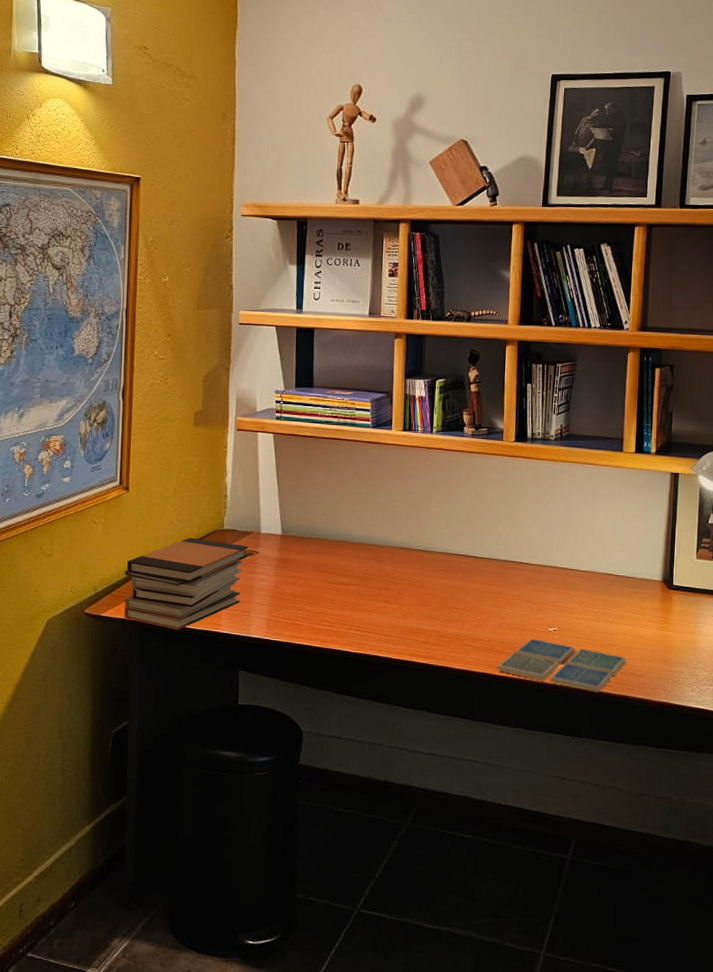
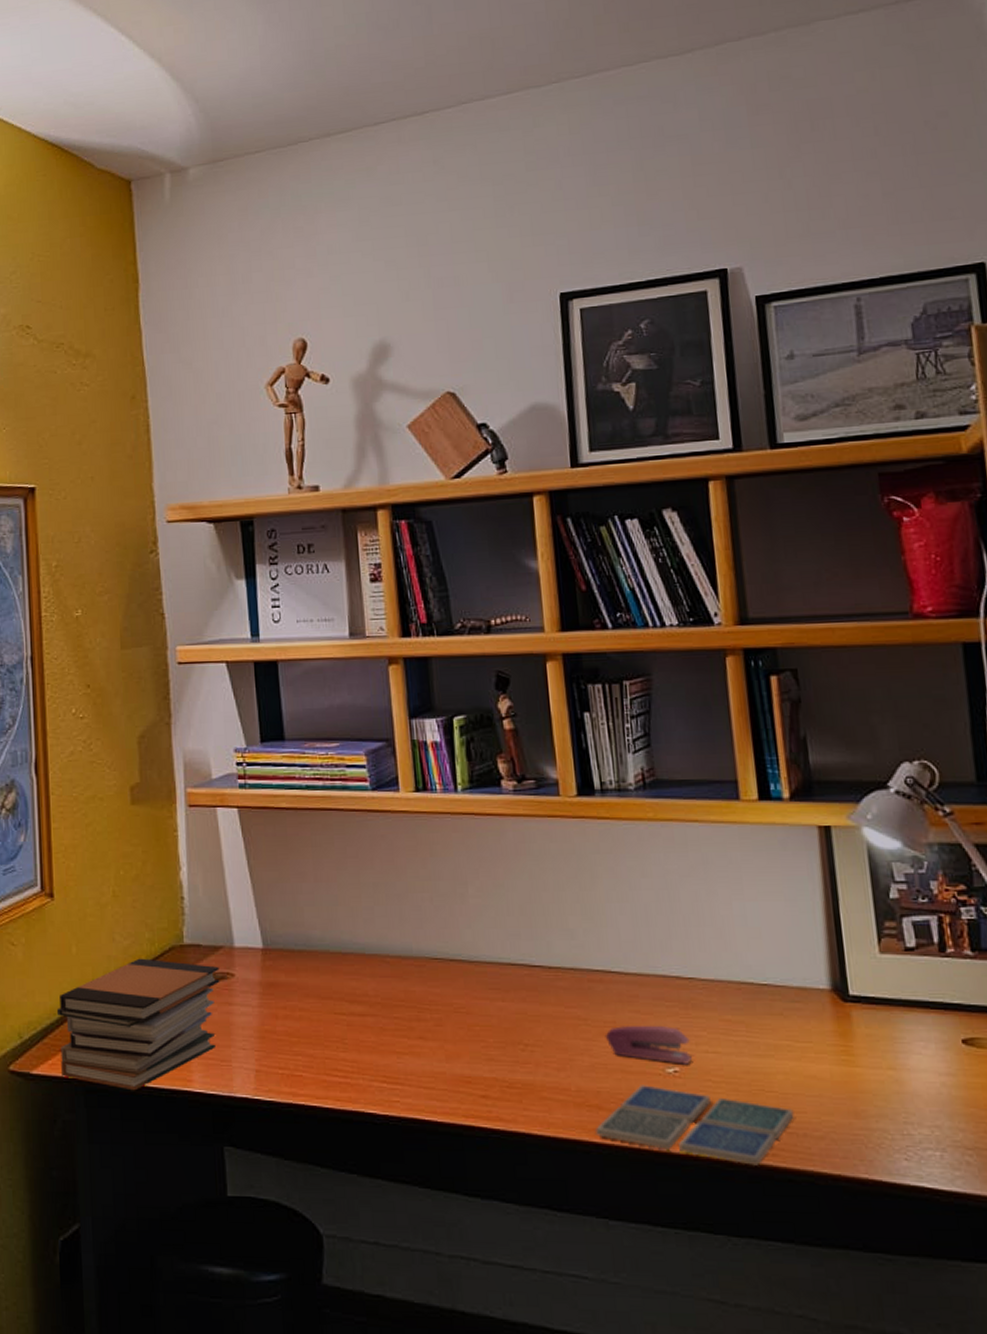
stapler: none [511,599,567,626] -> present [605,1026,692,1065]

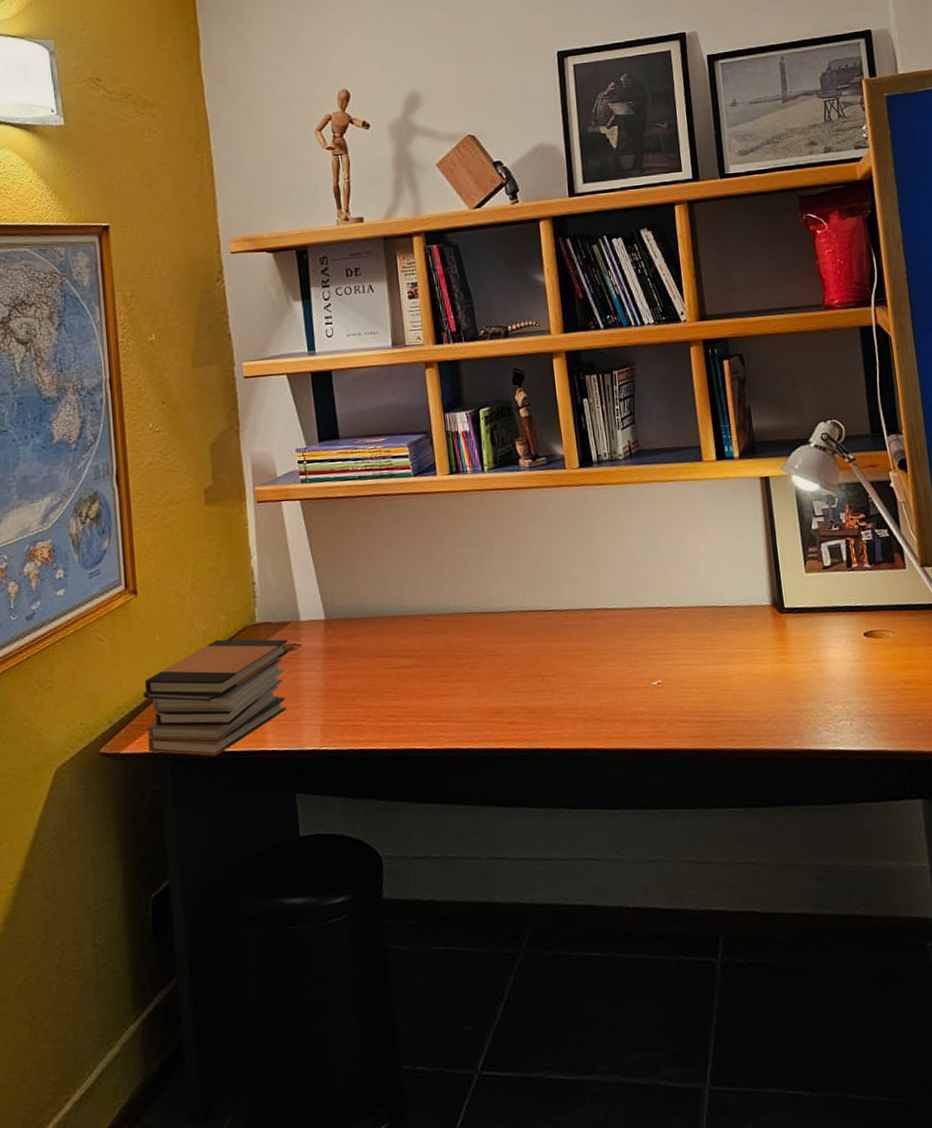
drink coaster: present [594,1085,794,1166] -> none [598,697,747,751]
stapler: present [605,1026,692,1065] -> none [604,648,671,678]

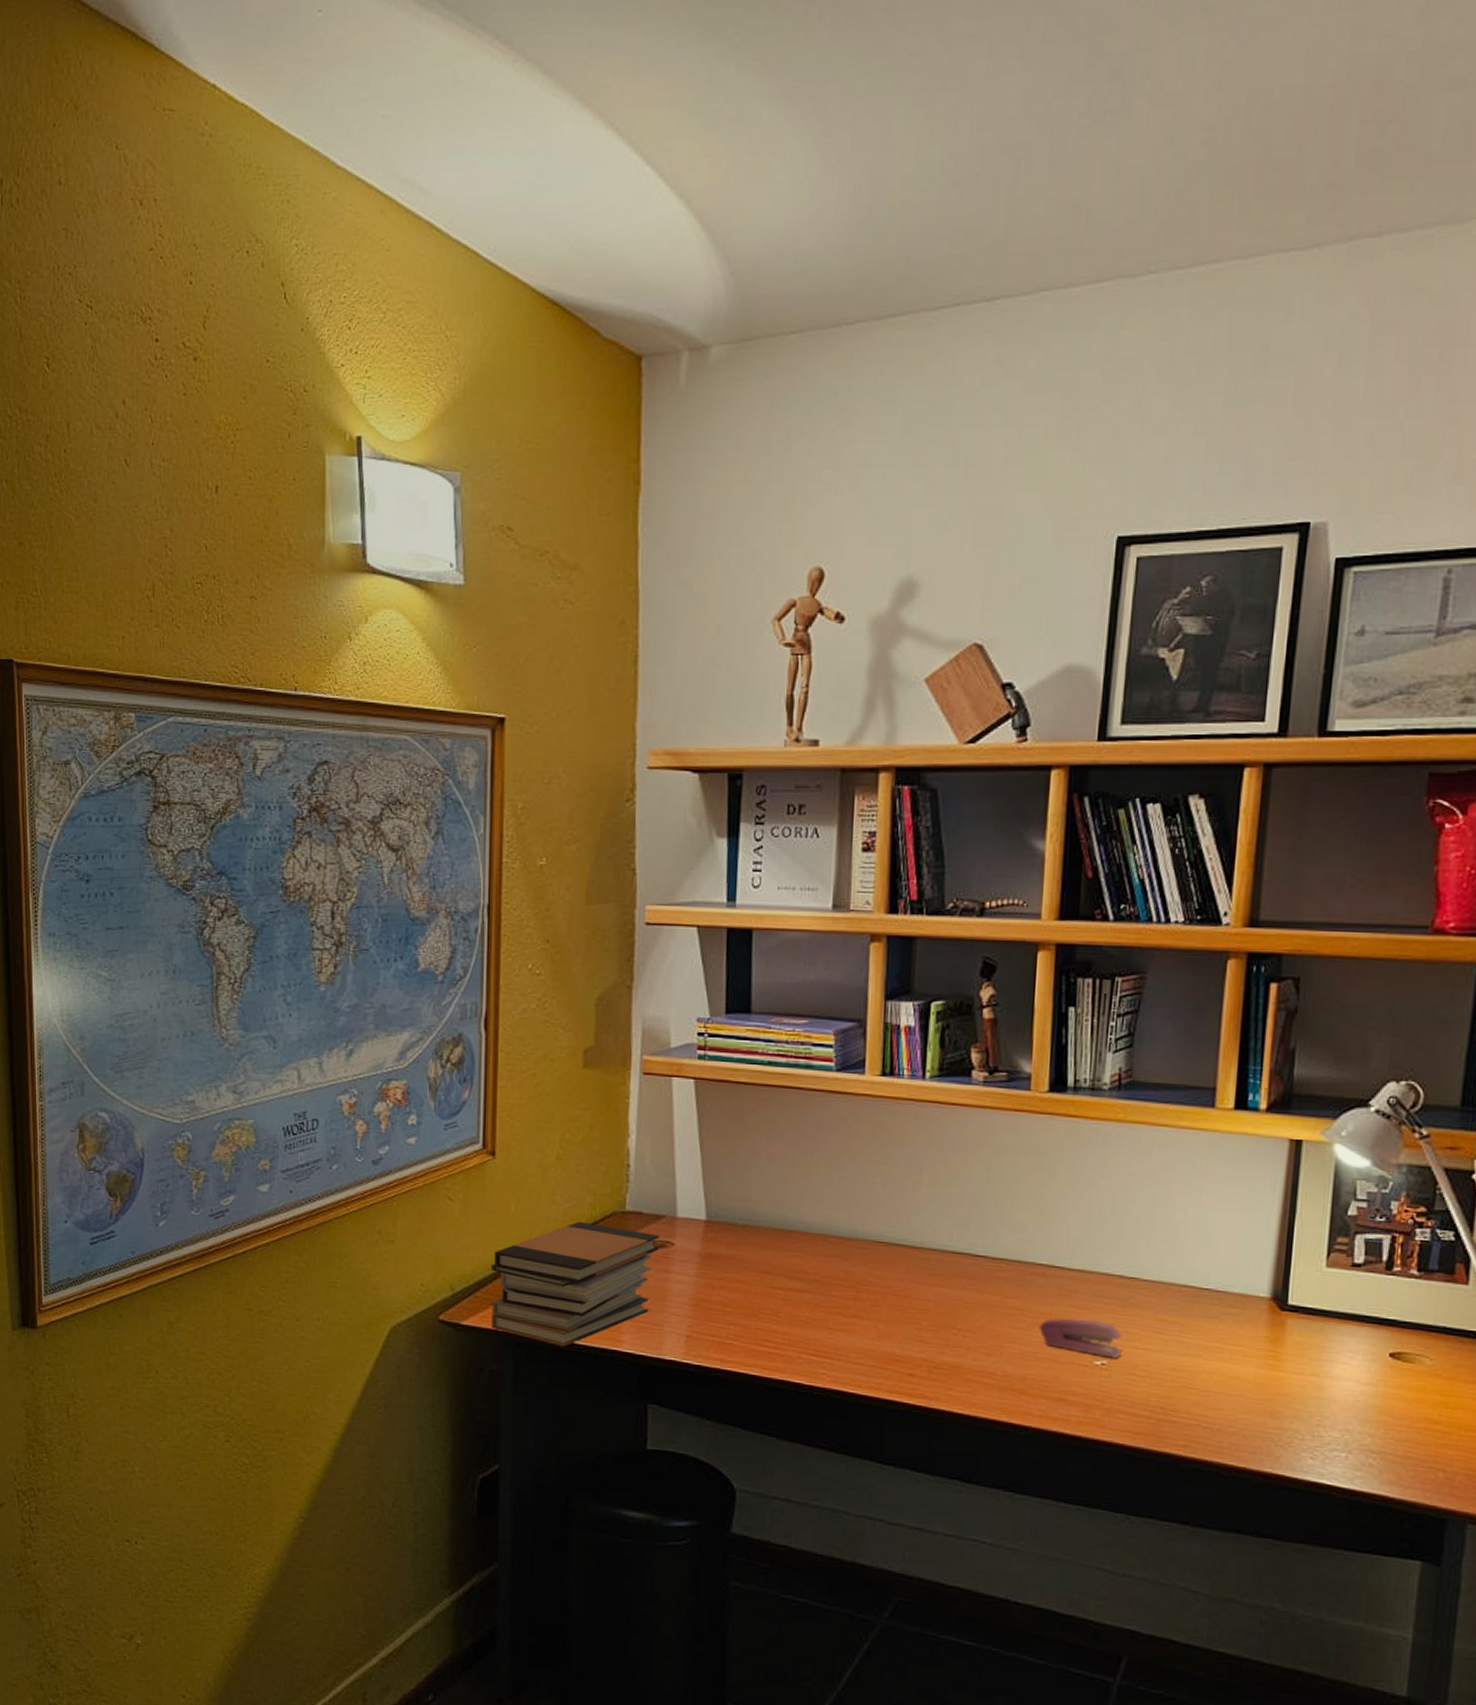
stapler: none [604,648,671,678] -> present [1038,1318,1122,1359]

